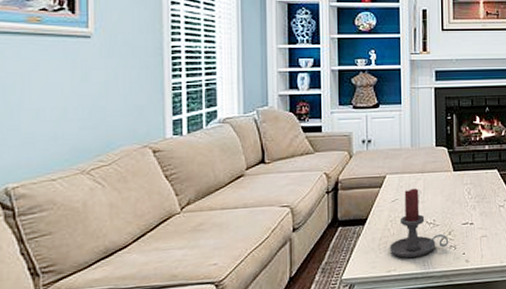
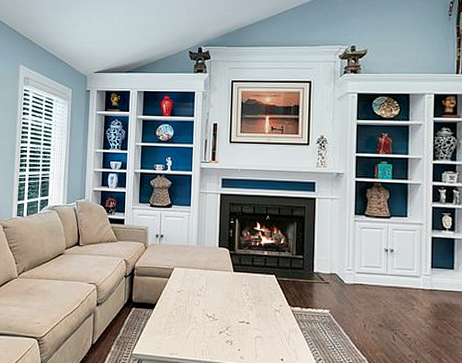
candle holder: present [389,188,449,259] -> none [173,282,226,346]

